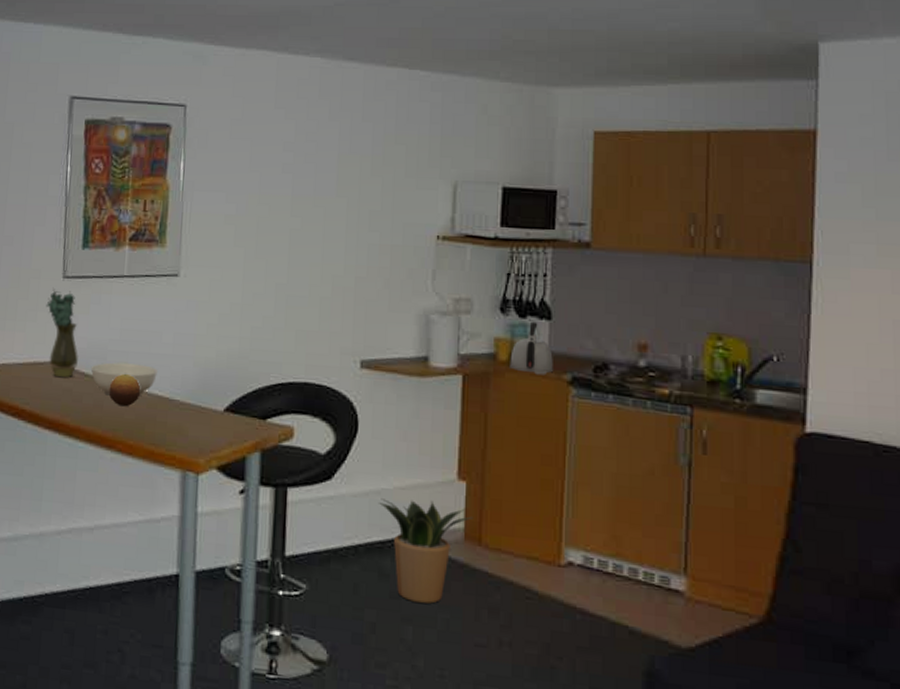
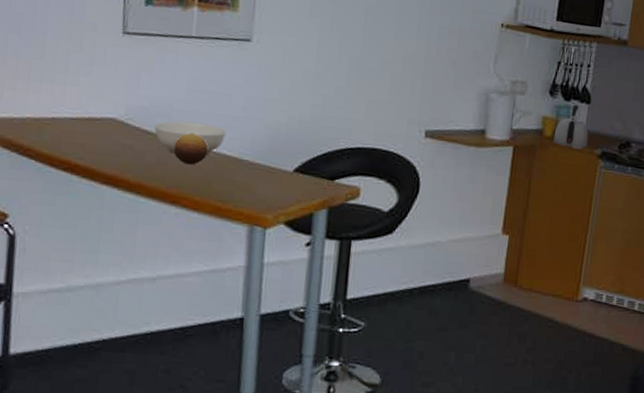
vase: present [46,287,78,378] -> none [103,42,140,135]
potted plant: present [378,498,473,604] -> none [432,249,512,335]

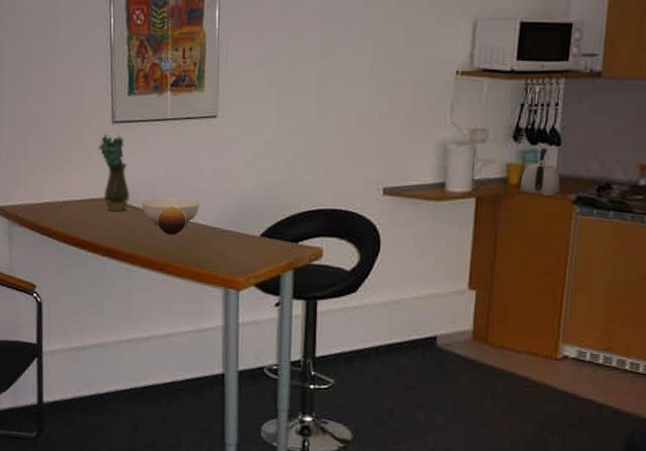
vase: none [103,42,140,135] -> present [98,131,129,212]

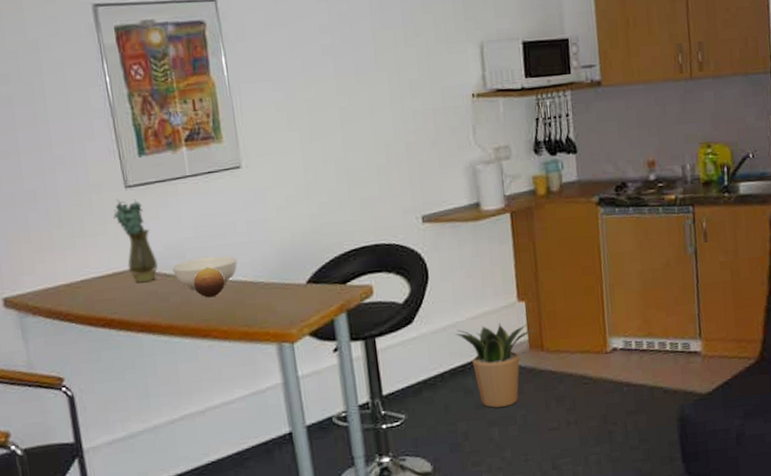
potted plant: none [397,307,481,393] -> present [454,323,534,408]
kettle: present [520,147,561,196] -> none [547,157,584,202]

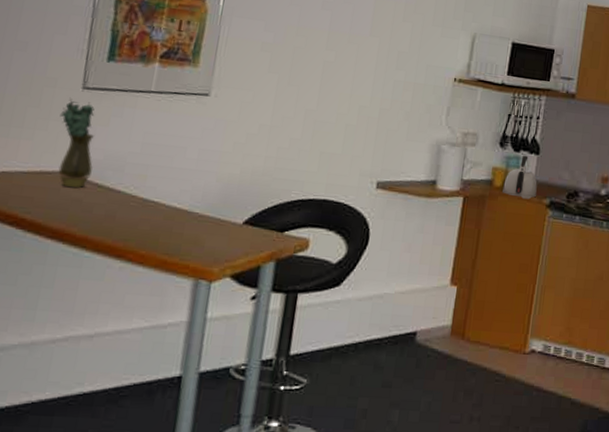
bowl: present [171,255,238,290] -> none [105,174,178,207]
fruit: present [193,266,225,298] -> none [123,185,159,218]
potted plant: present [454,323,534,408] -> none [379,302,459,391]
kettle: none [547,157,584,202] -> present [502,155,538,200]

